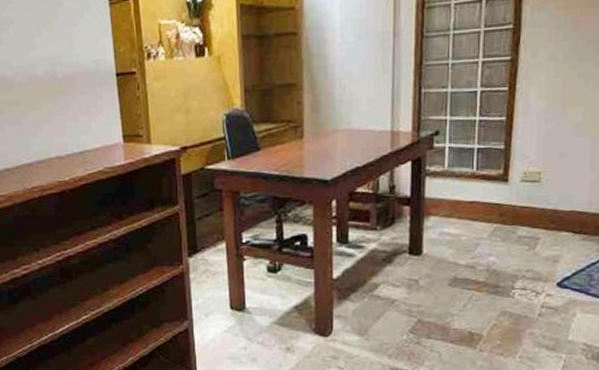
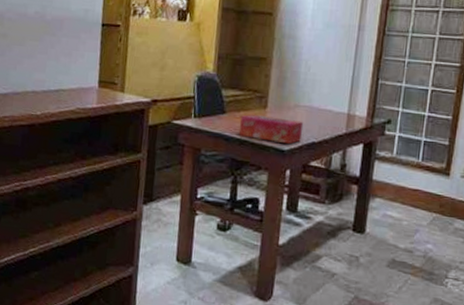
tissue box: none [276,145,345,174] -> present [238,114,304,145]

